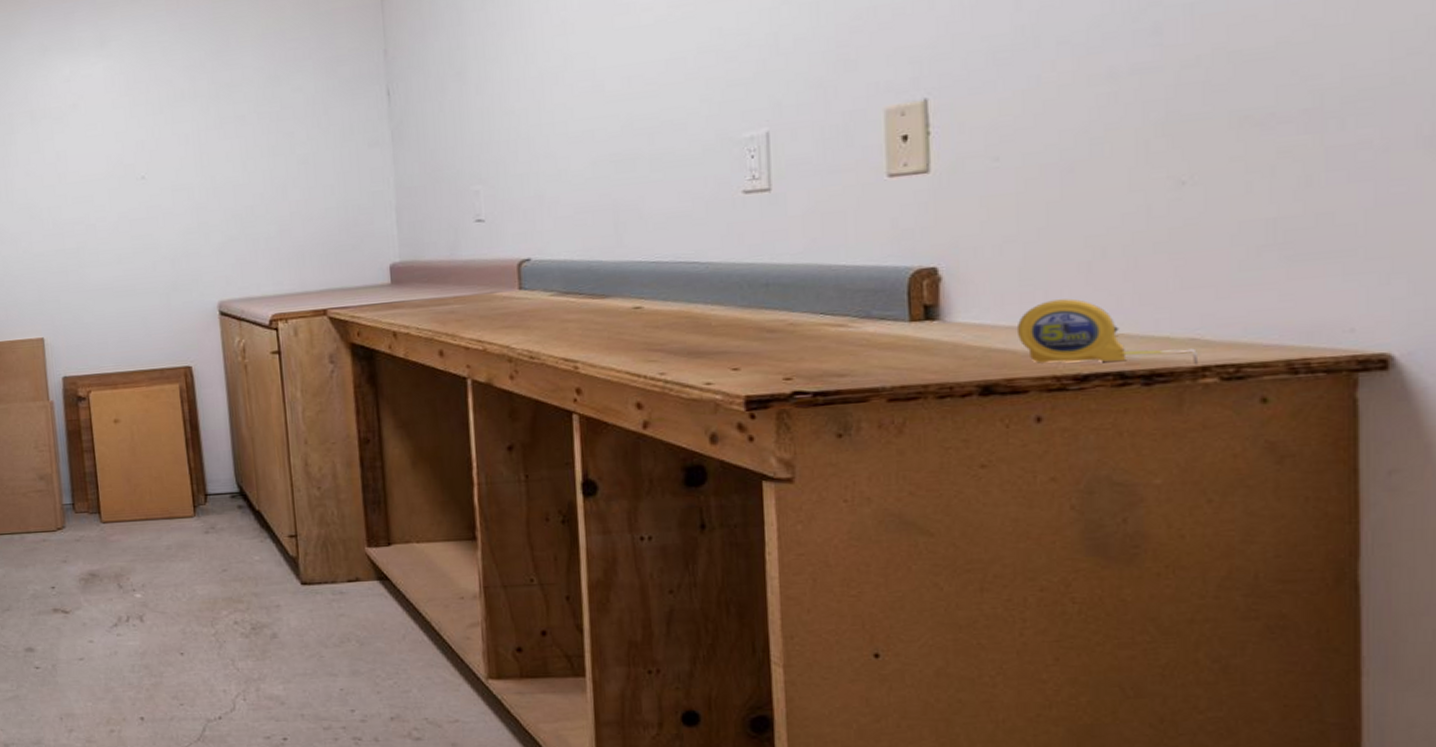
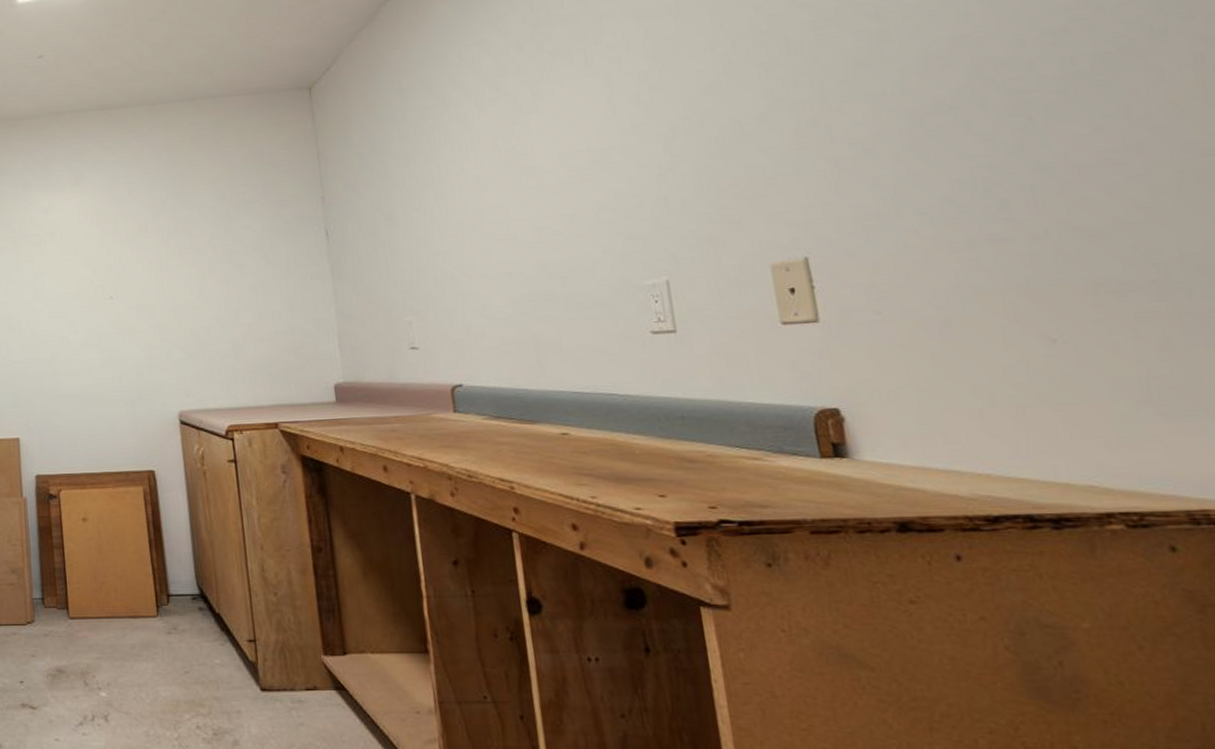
tape measure: present [1016,298,1199,365] -> none [922,443,1103,512]

